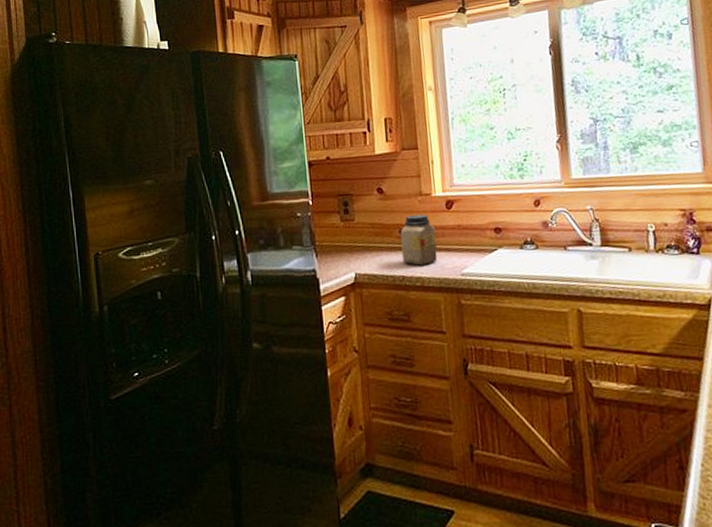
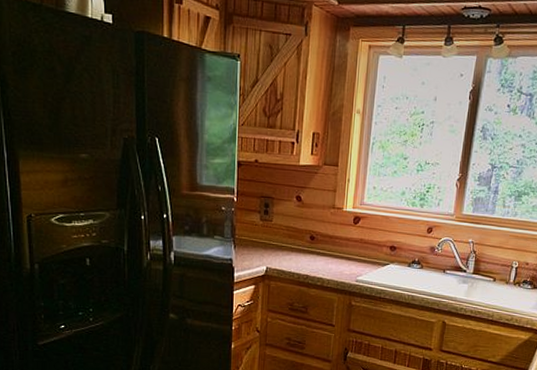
jar: present [400,214,438,266] -> none [309,224,341,269]

